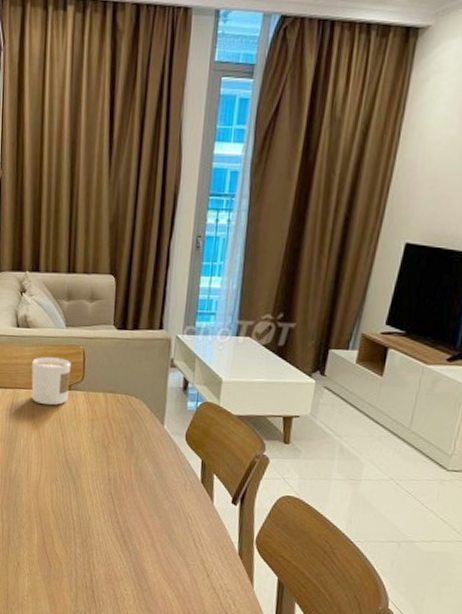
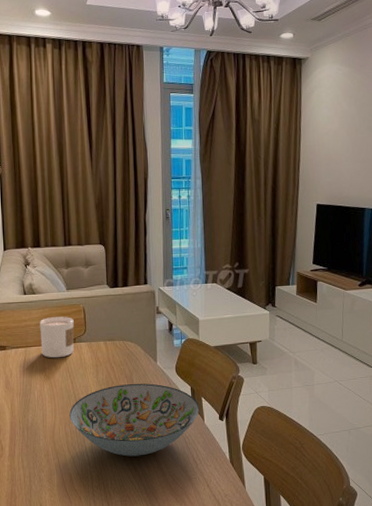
decorative bowl: none [57,445,210,530] -> present [69,383,200,457]

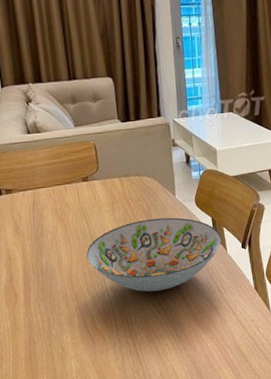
candle: present [40,316,74,358] -> none [47,154,87,199]

